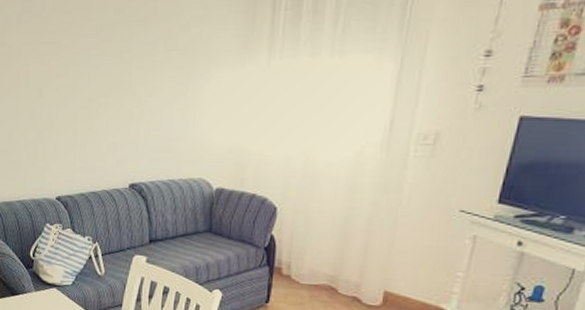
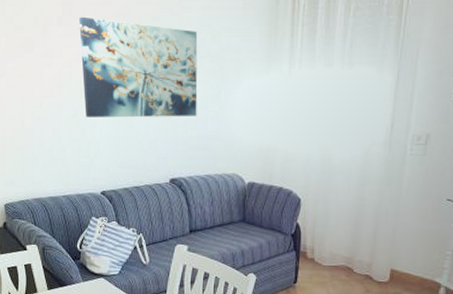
wall art: none [39,12,164,118] -> present [79,16,198,118]

